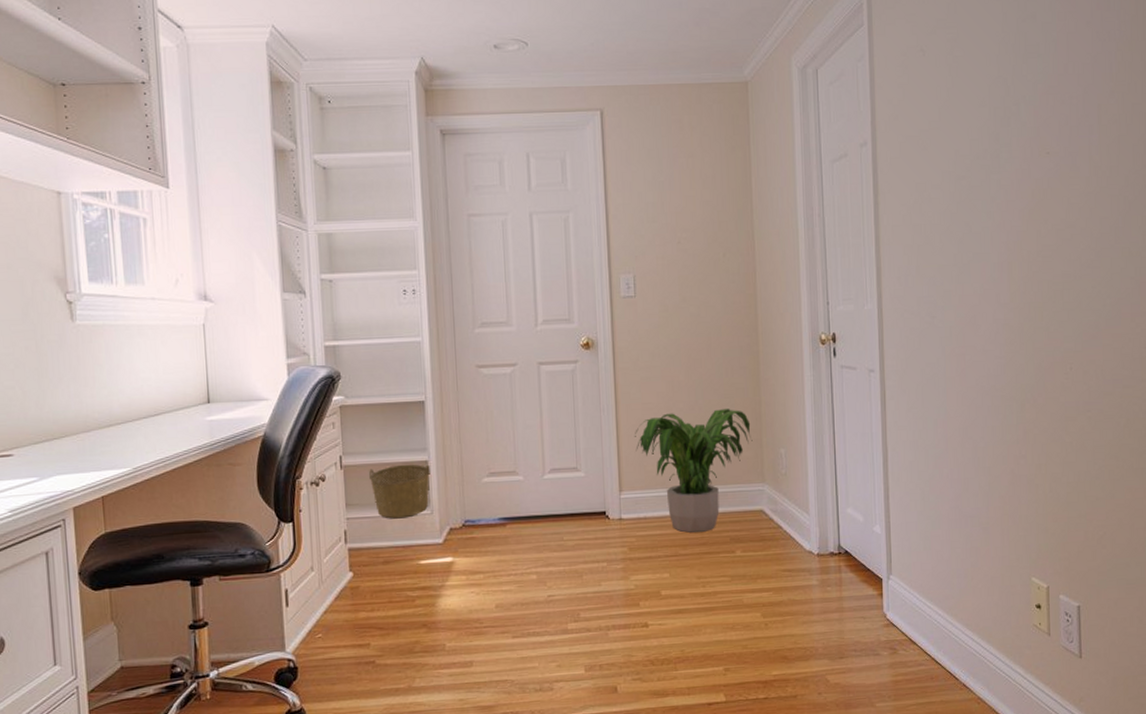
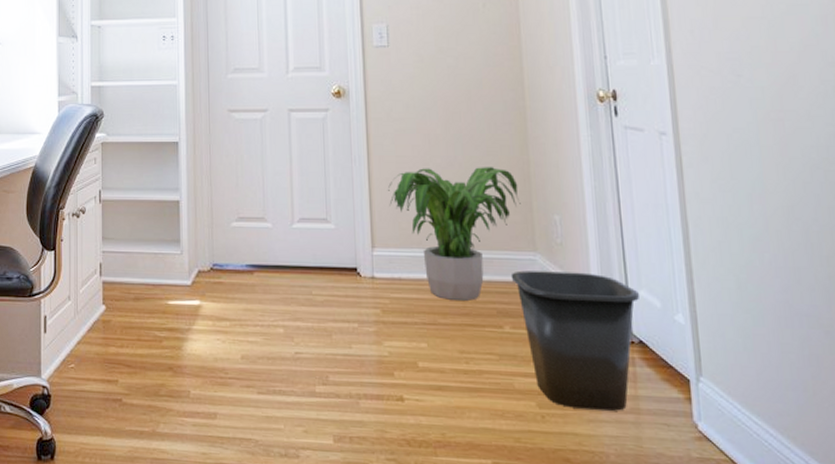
basket: present [369,464,430,519] -> none [125,202,181,256]
waste bin: none [742,497,846,614] -> present [510,270,639,411]

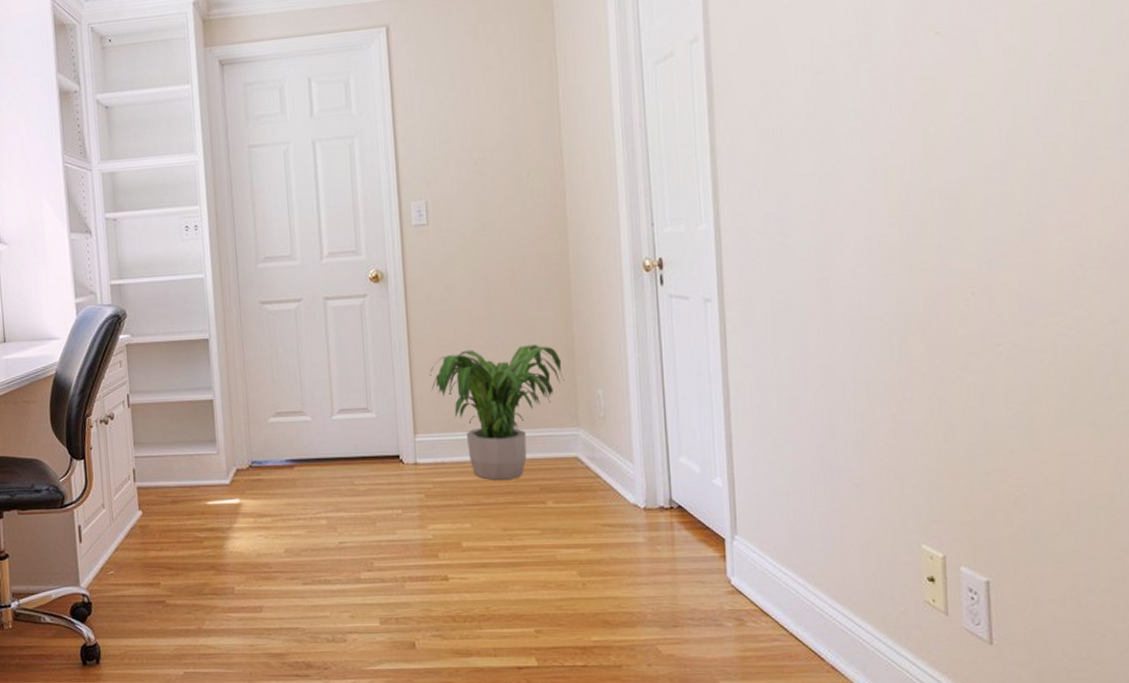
waste bin: present [510,270,639,411] -> none [553,444,679,574]

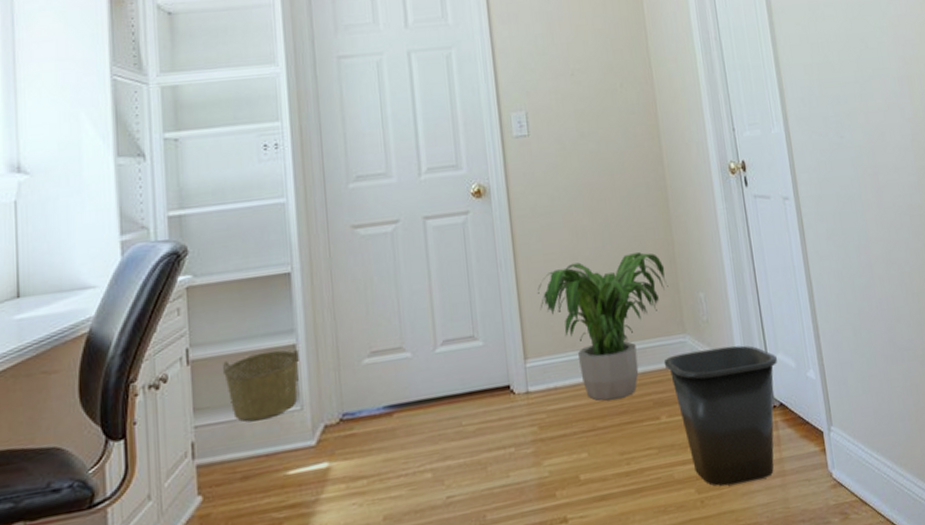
basket: none [156,403,215,458] -> present [223,350,299,422]
waste bin: none [553,444,679,574] -> present [663,345,777,487]

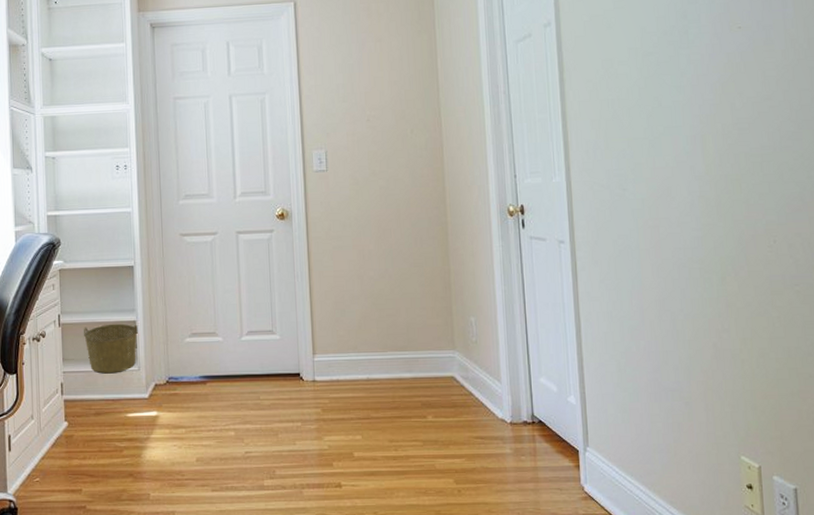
potted plant: present [537,252,667,401] -> none [326,277,441,396]
waste bin: present [663,345,777,487] -> none [433,365,539,482]

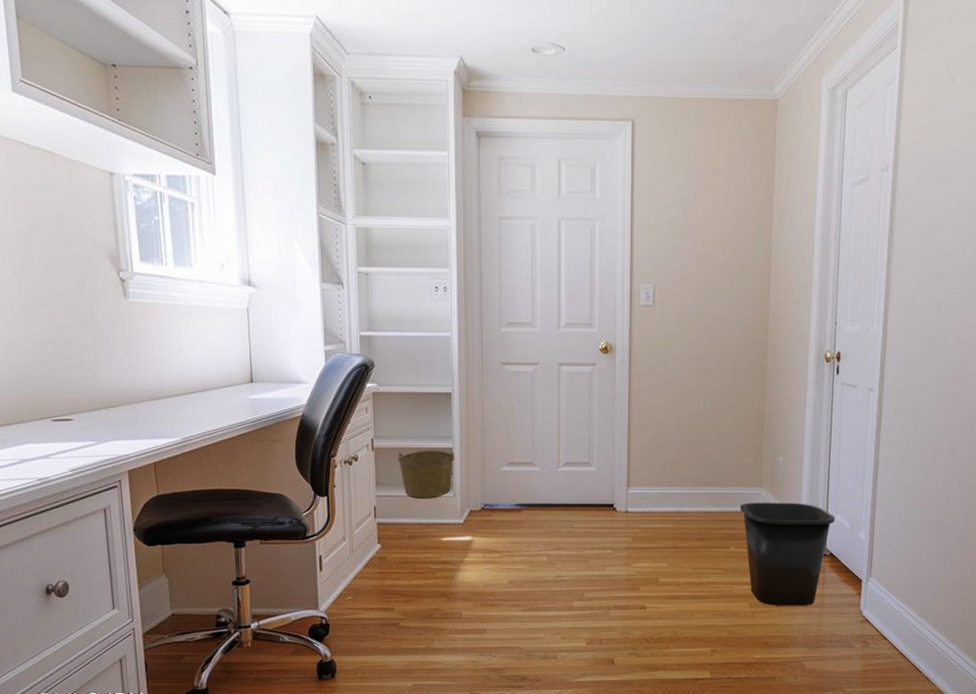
waste bin: none [433,365,539,482] -> present [739,502,835,606]

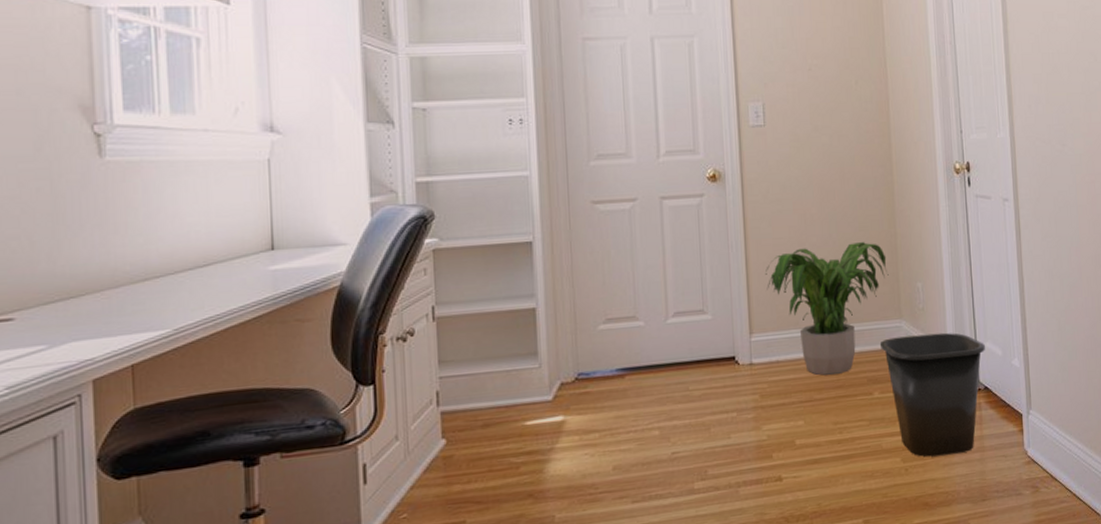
basket: present [398,450,454,499] -> none [467,312,538,376]
potted plant: none [644,417,753,528] -> present [764,242,887,375]

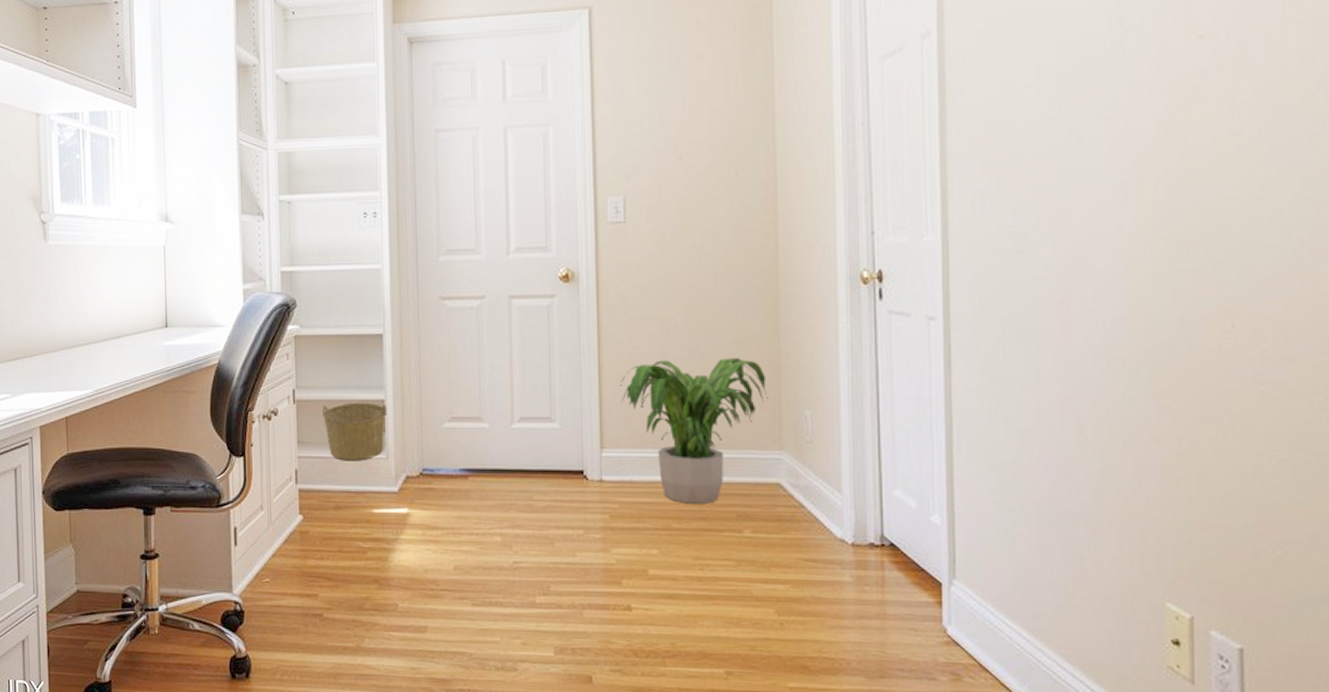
basket: none [467,312,538,376] -> present [323,402,387,461]
waste bin: present [879,332,985,457] -> none [753,471,893,617]

